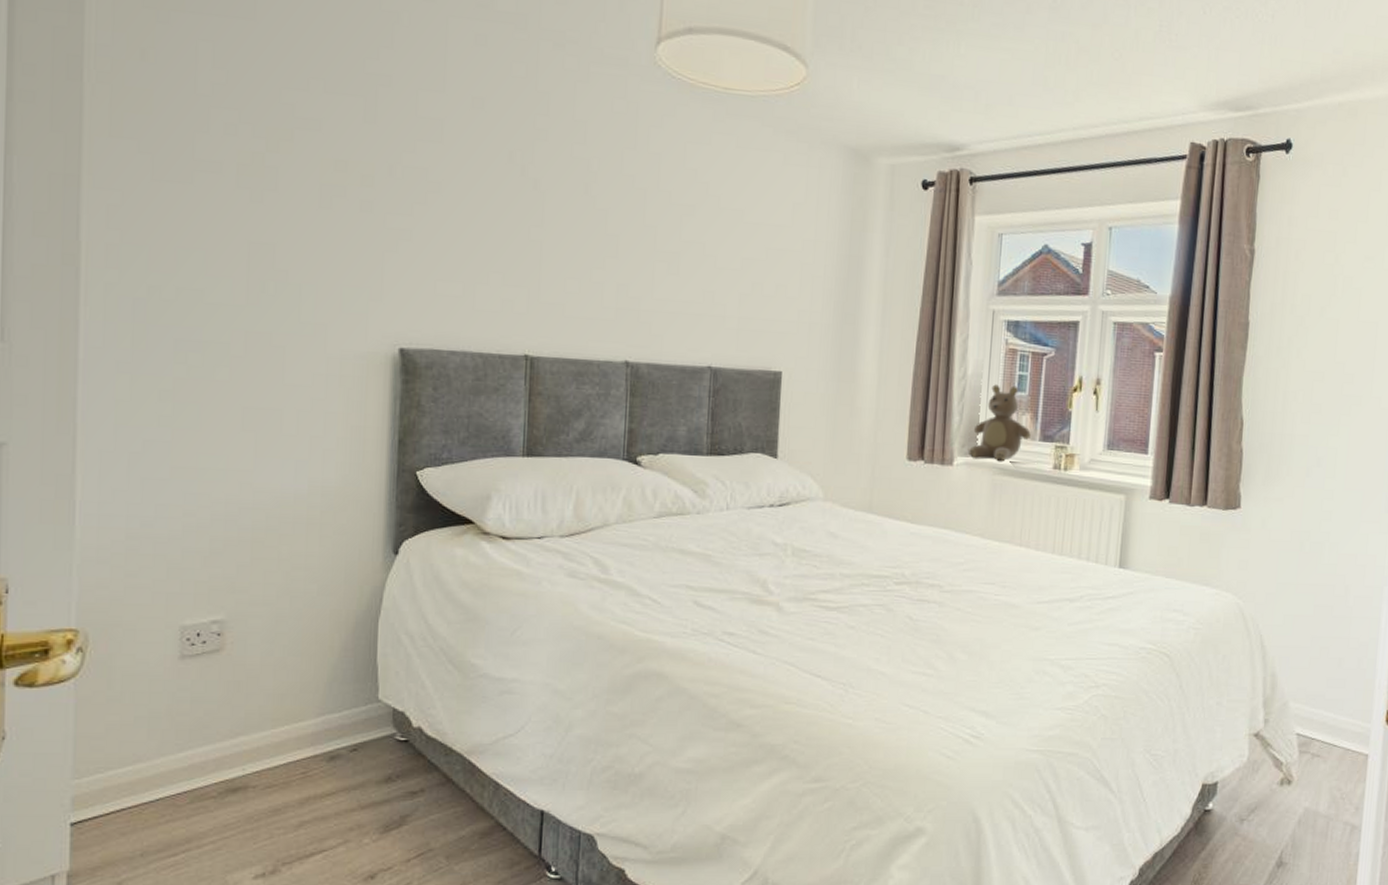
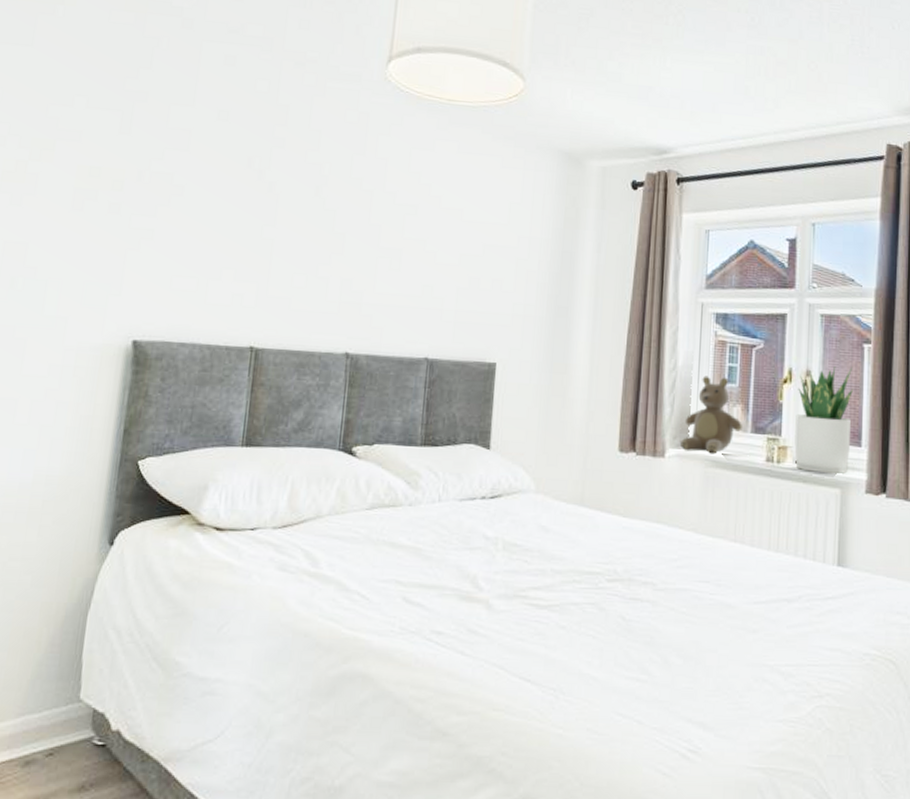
planter: none [1082,375,1142,481] -> present [794,366,853,475]

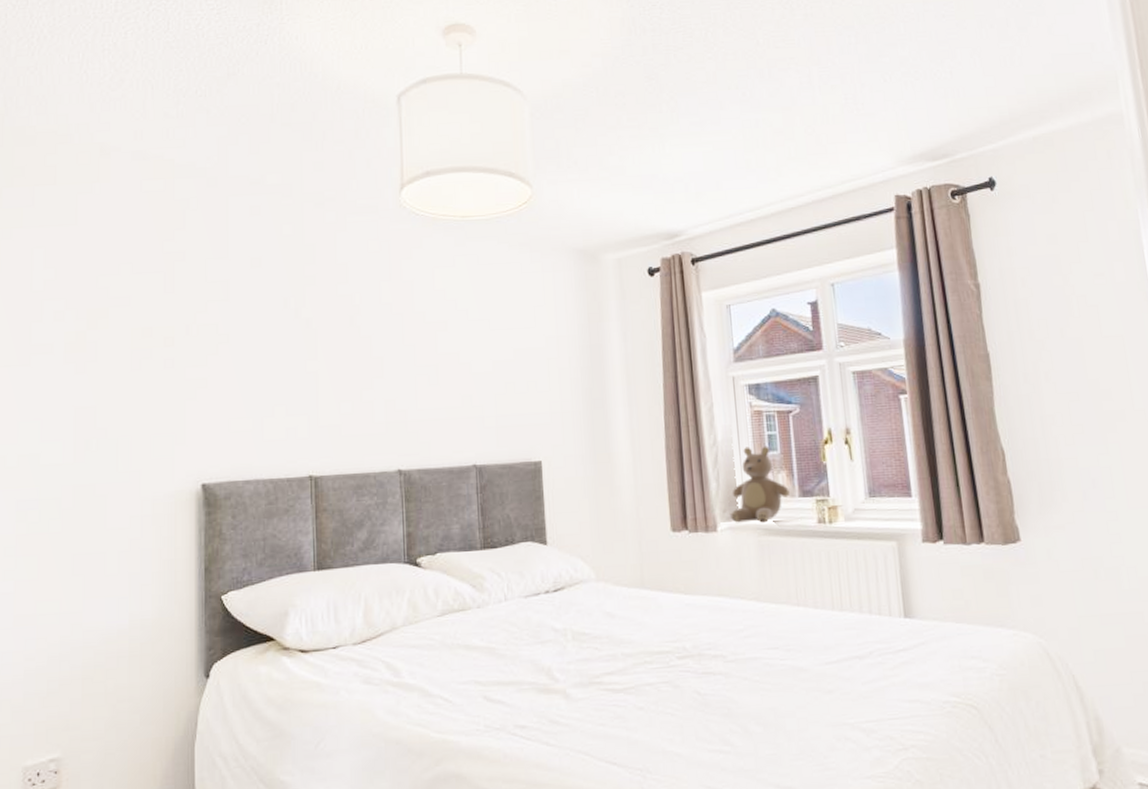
planter: present [794,366,853,475] -> none [840,420,901,528]

